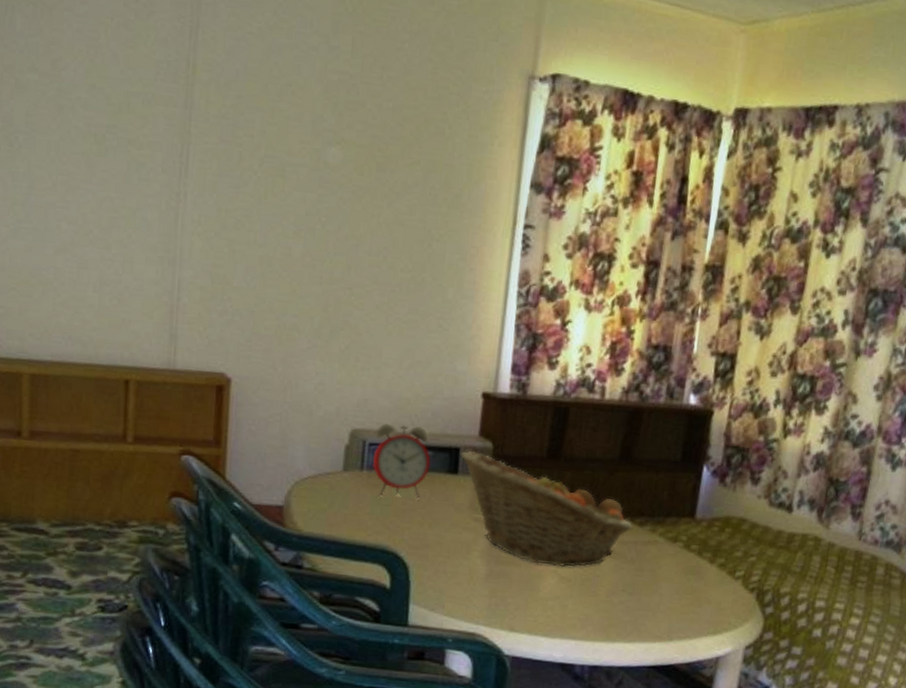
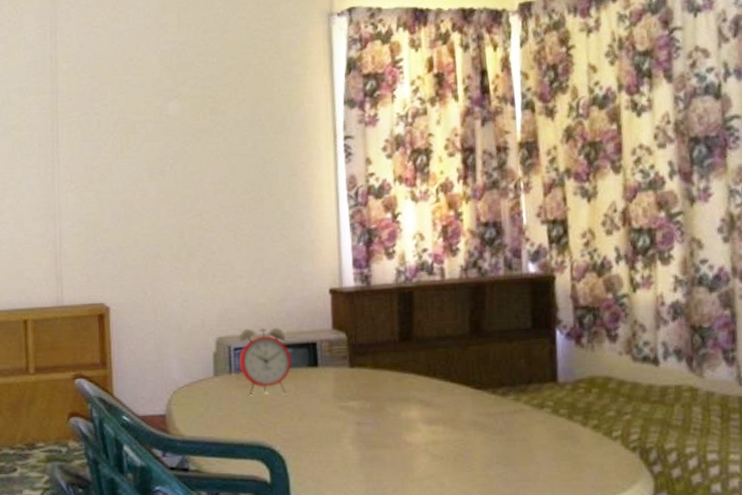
fruit basket: present [461,450,633,568] -> none [318,343,496,446]

